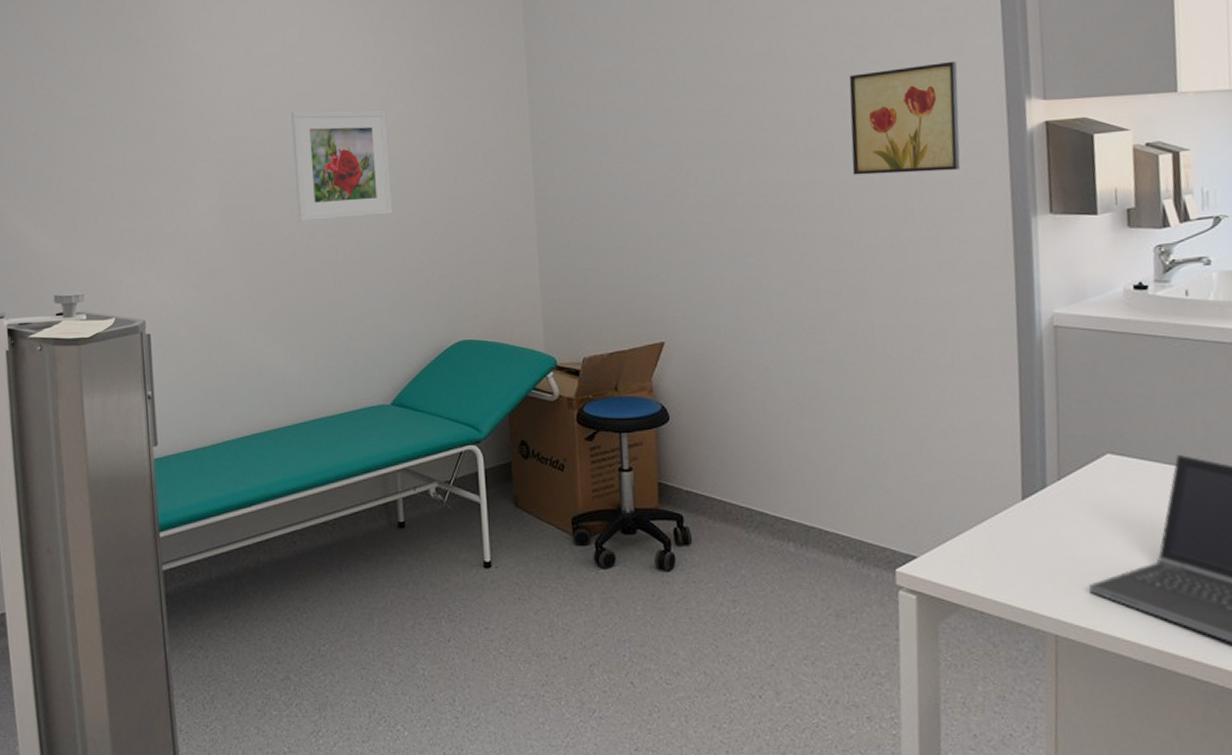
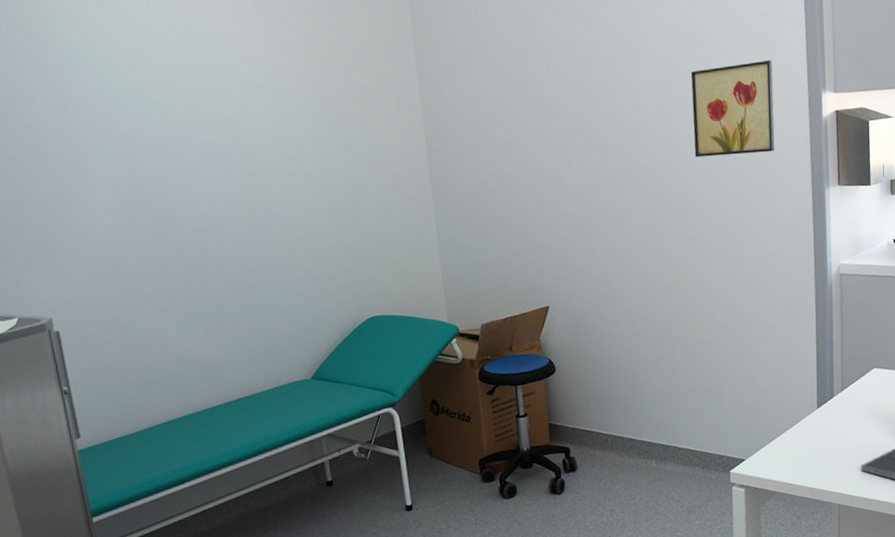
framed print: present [290,109,393,222] -> none [185,102,299,214]

